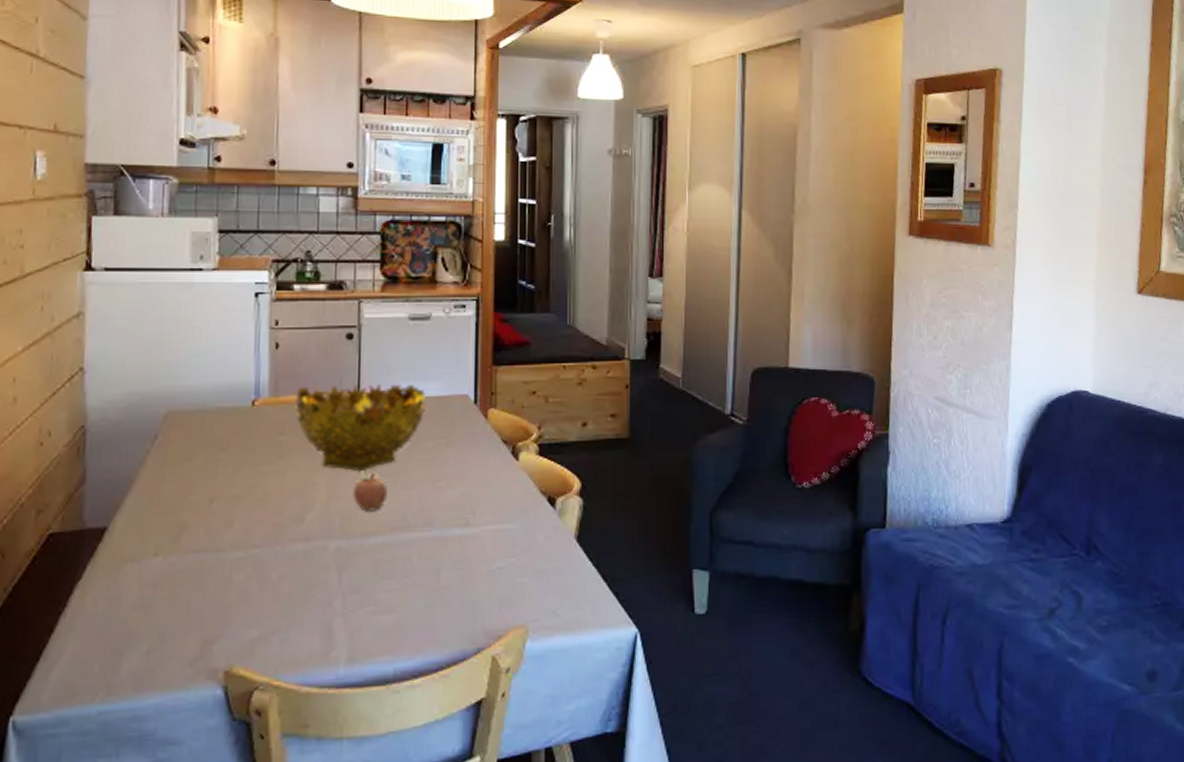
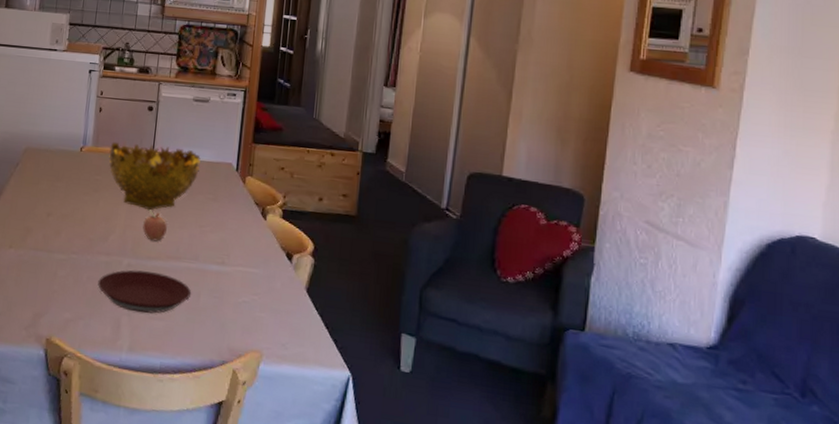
plate: none [295,552,429,610] -> present [98,269,192,314]

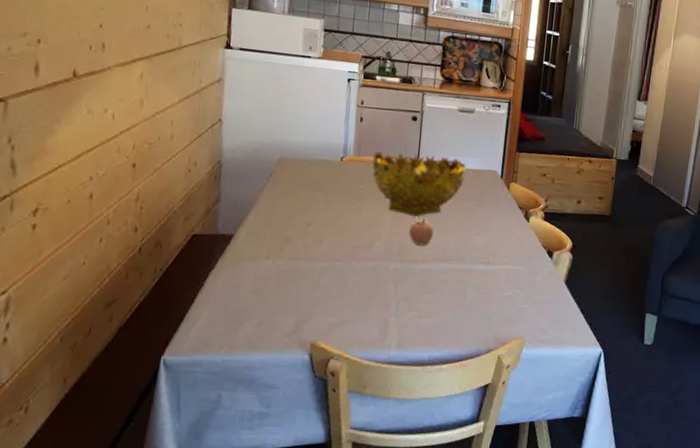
plate: present [98,269,192,314] -> none [363,273,459,313]

